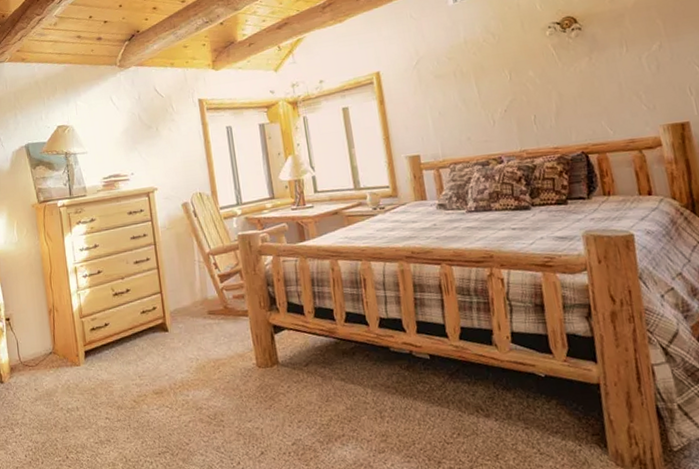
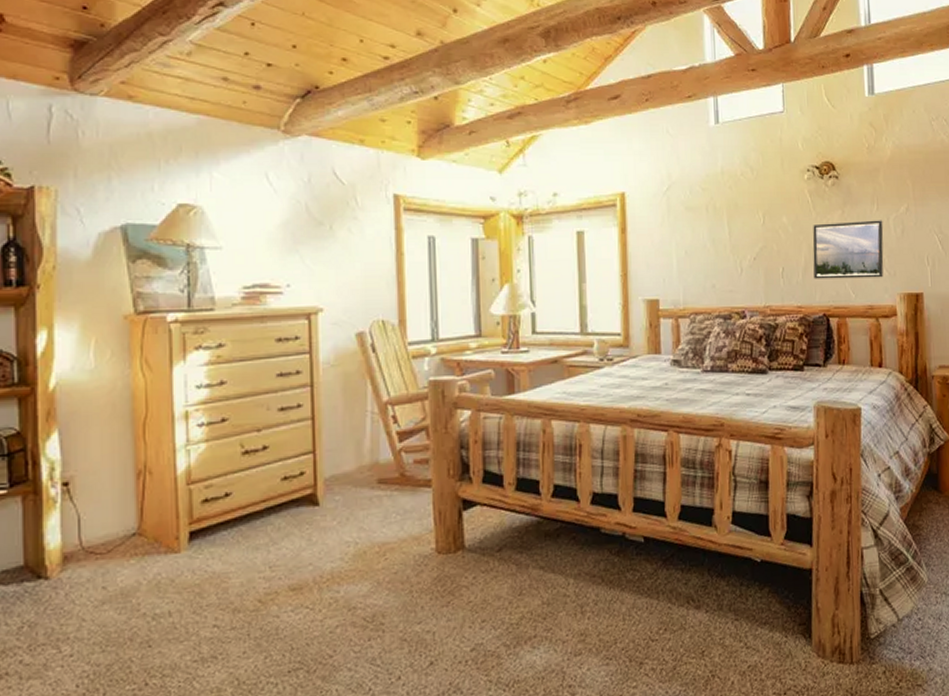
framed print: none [560,60,642,122] -> present [813,220,884,279]

